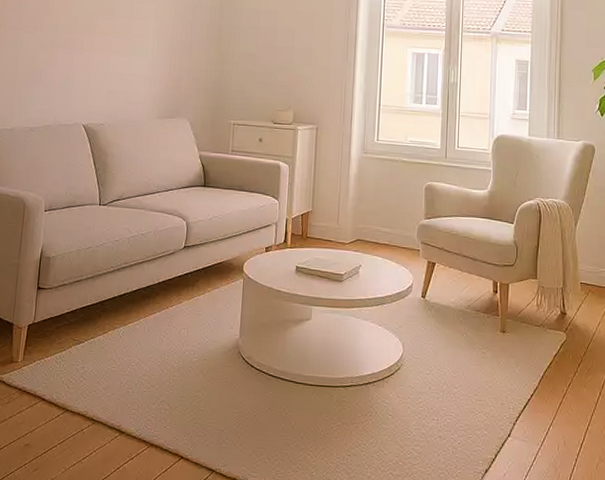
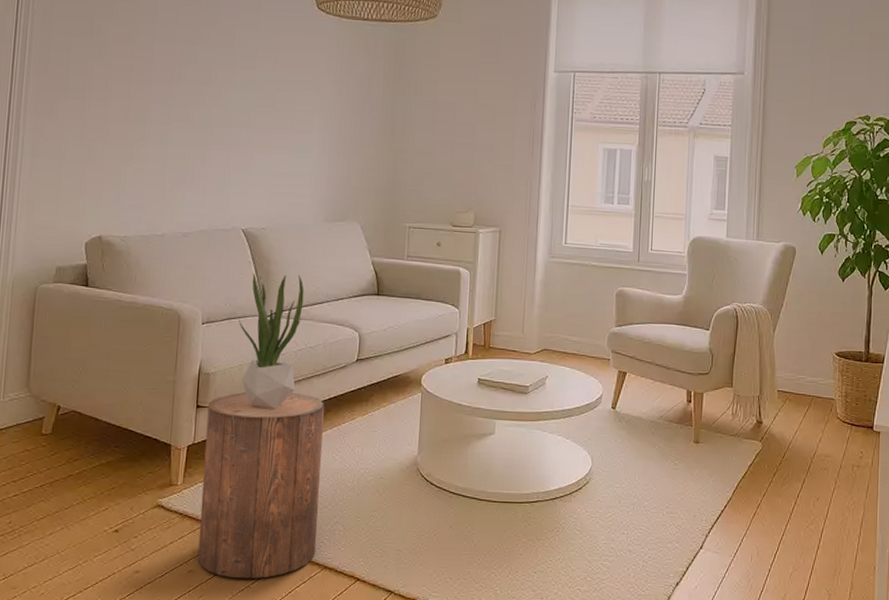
stool: none [34,275,155,454] -> present [197,392,325,578]
potted plant: none [78,166,138,292] -> present [239,274,304,409]

